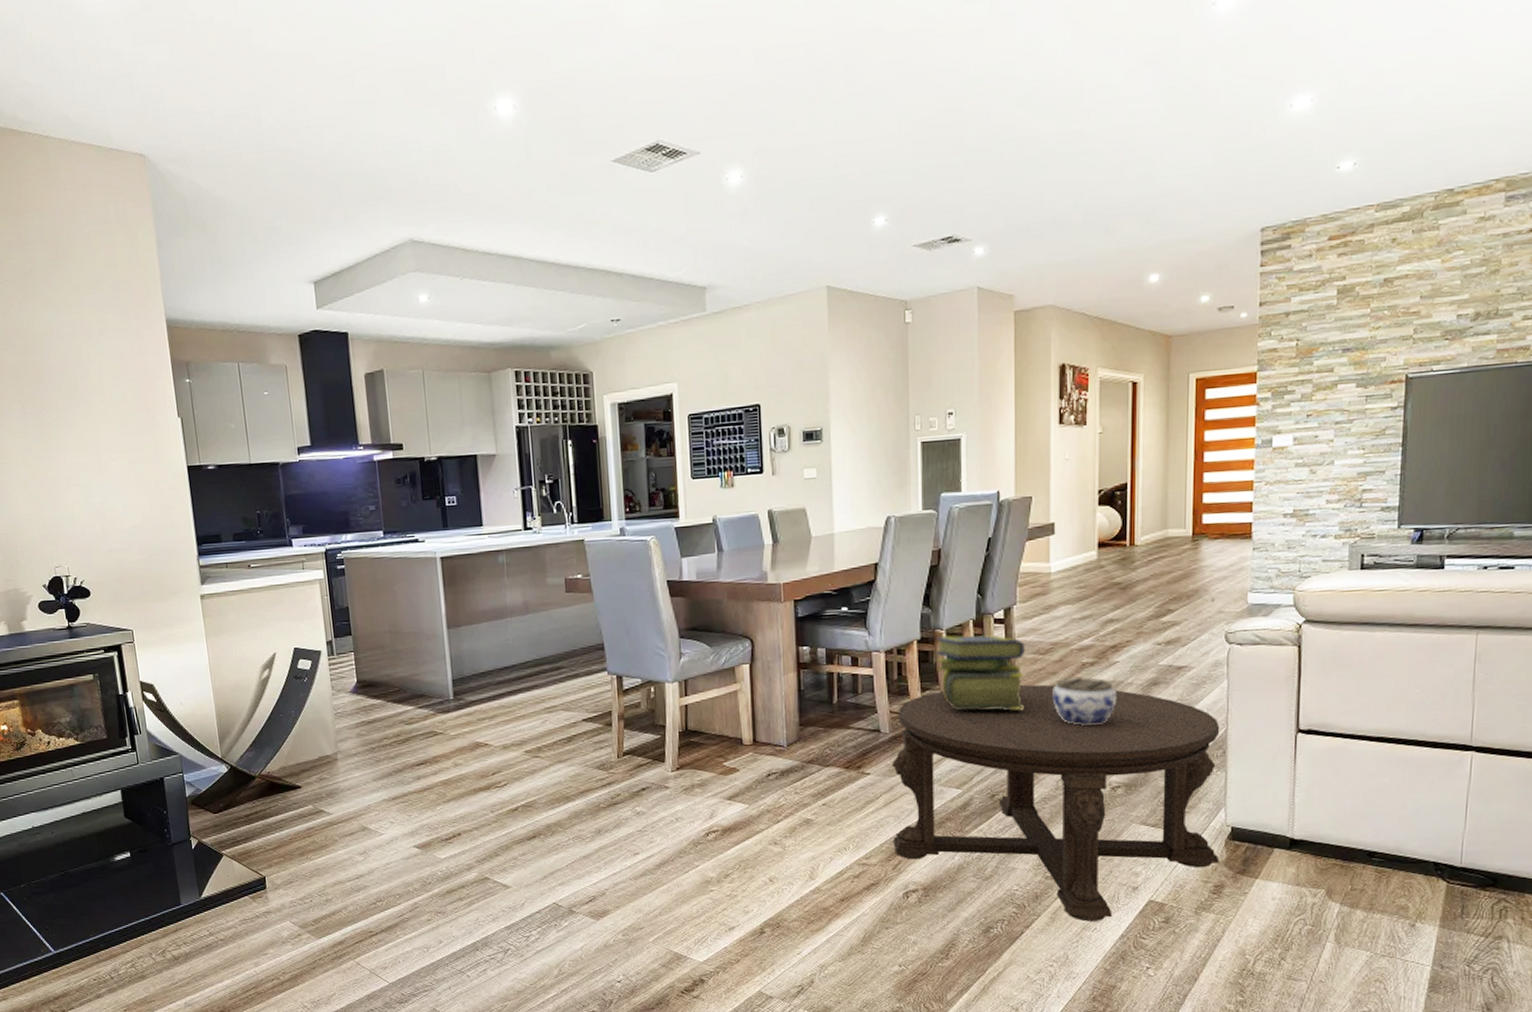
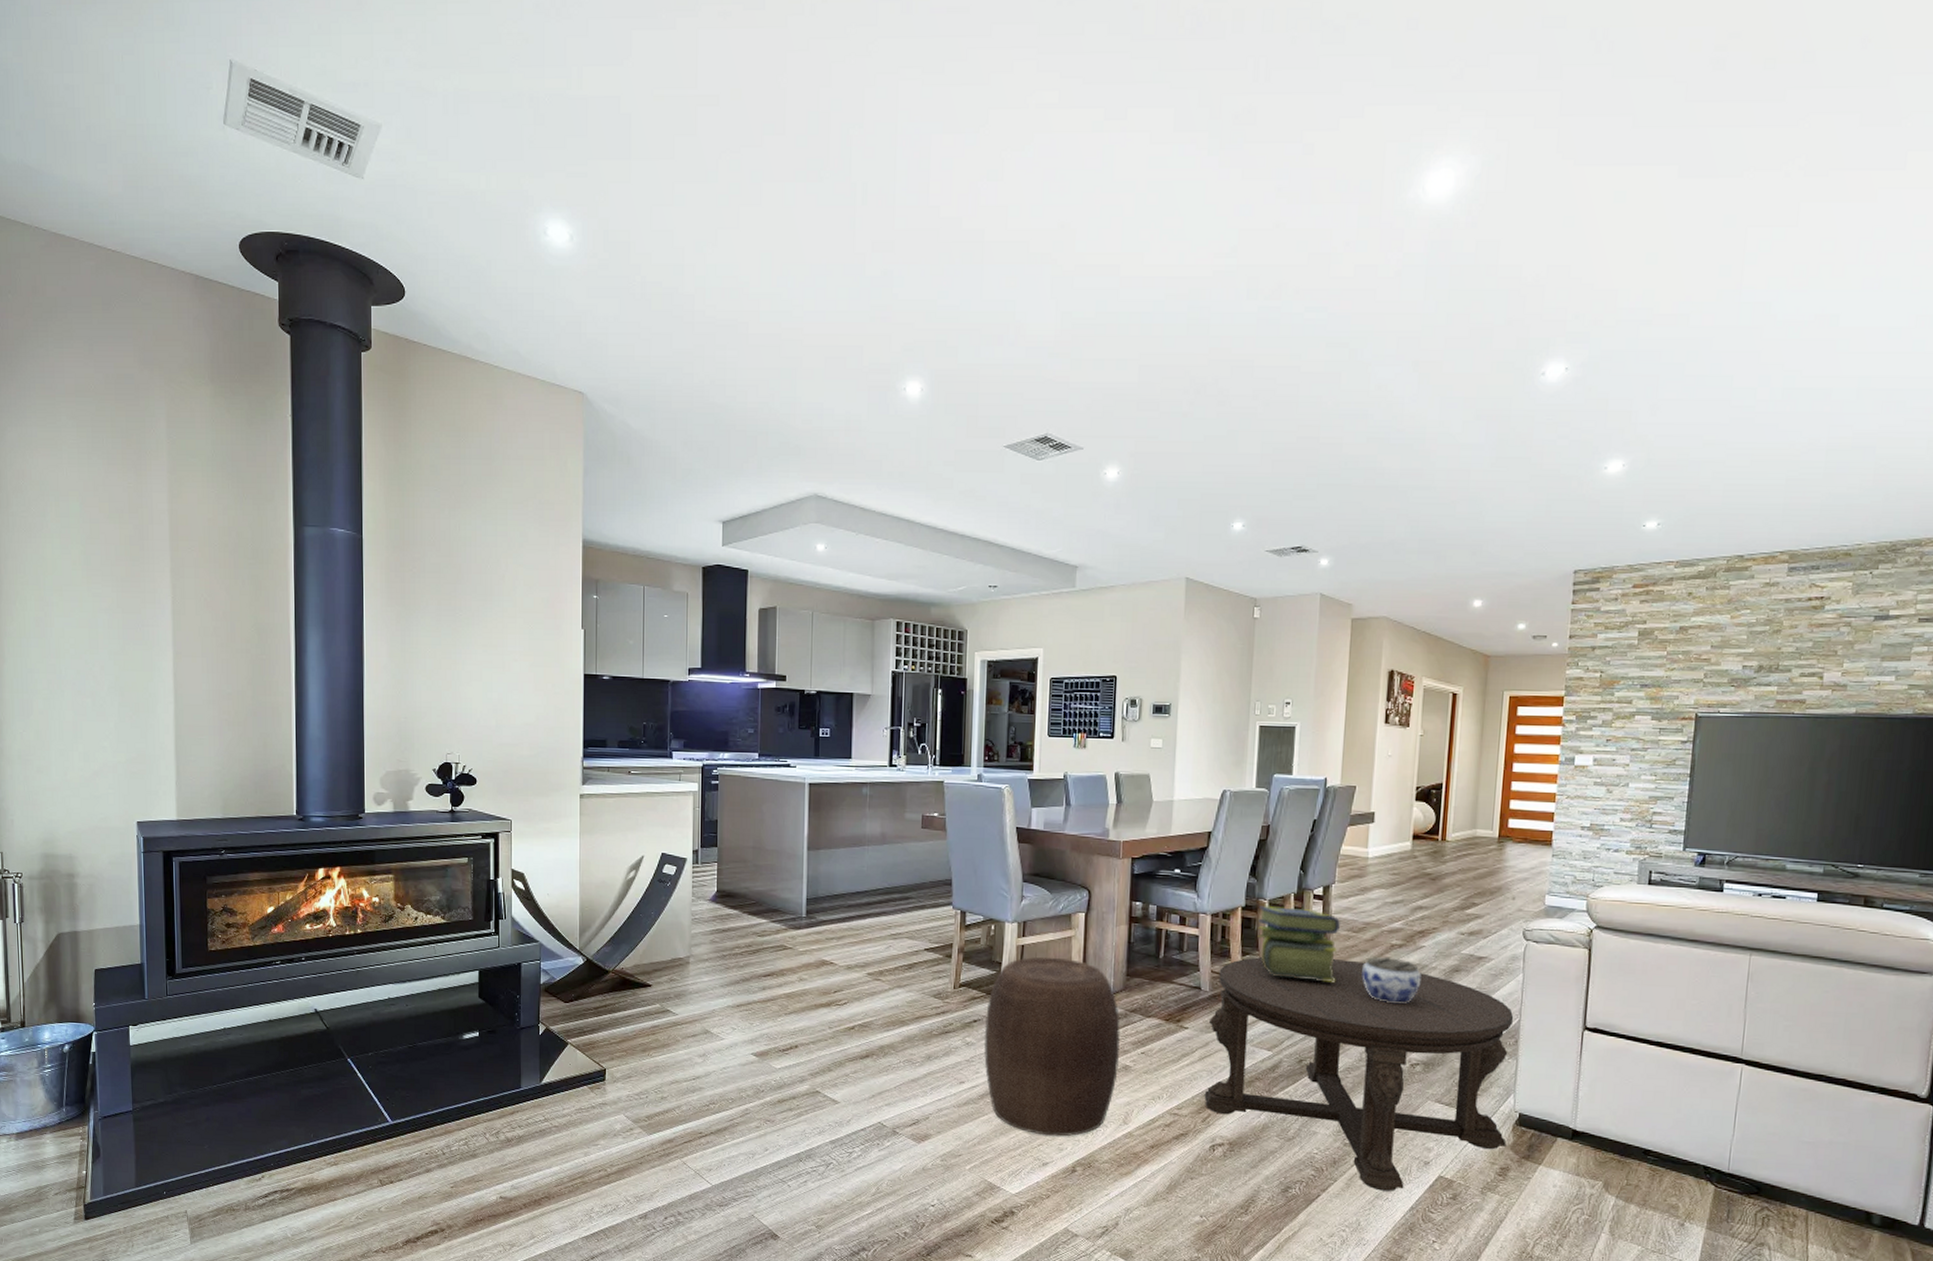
stool: none [654,714,801,900] -> present [983,956,1121,1137]

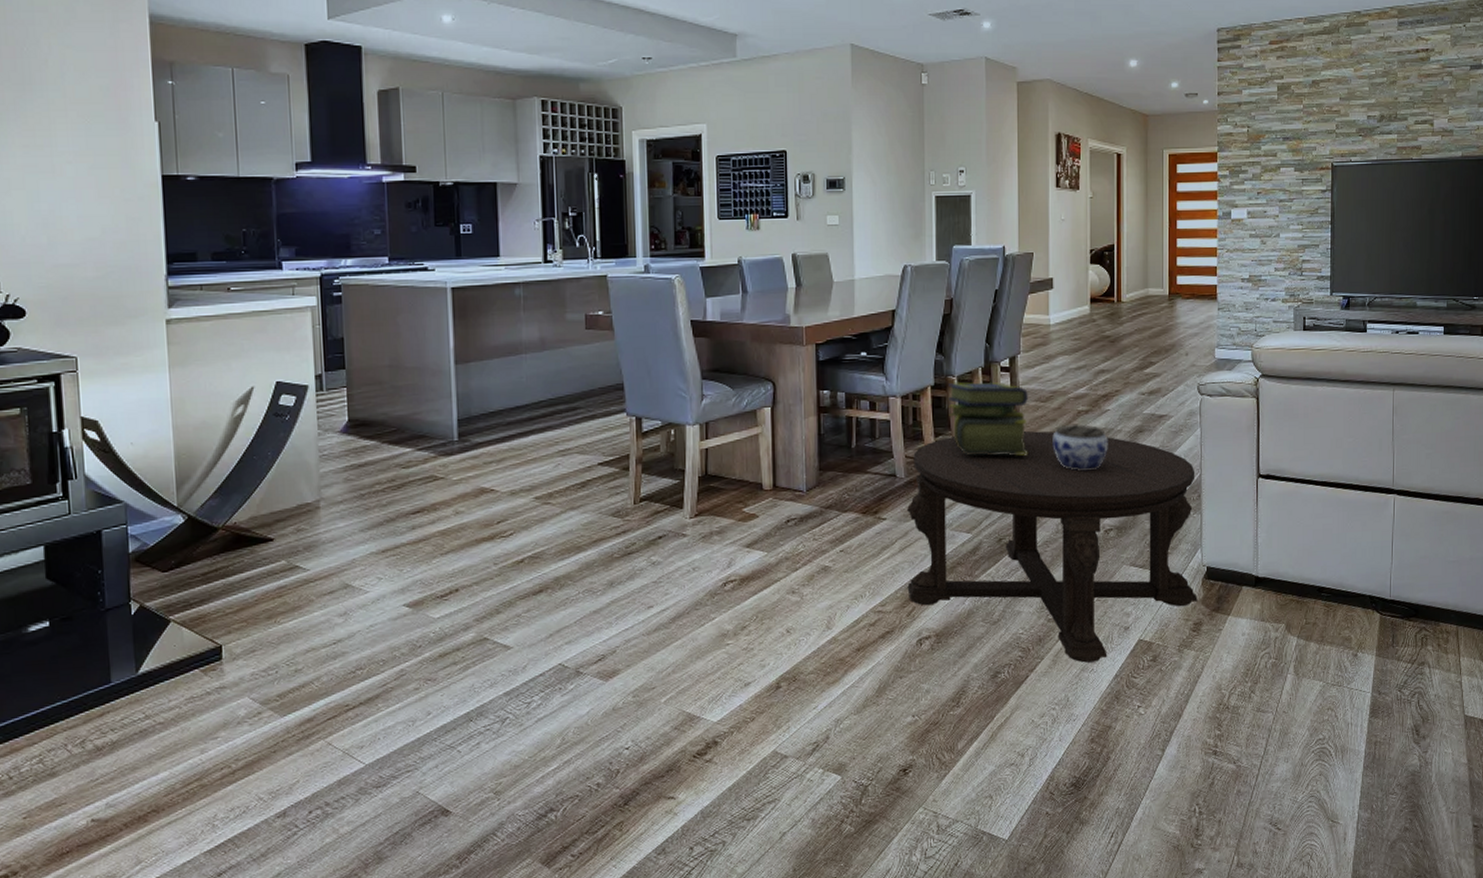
stool: present [983,956,1121,1137] -> none [671,458,819,653]

